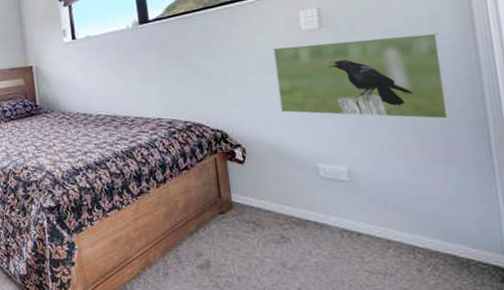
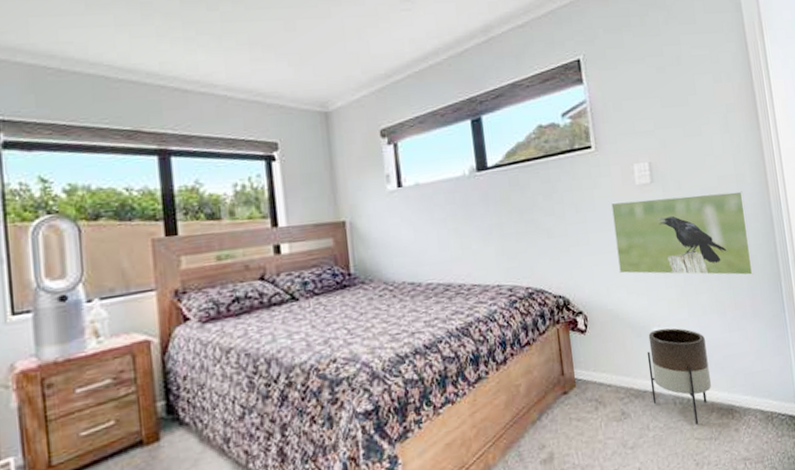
planter: none [310,165,389,258] -> present [647,328,712,425]

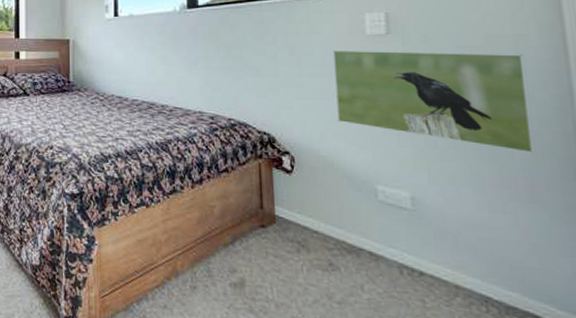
planter: present [647,328,712,425] -> none [366,187,457,304]

